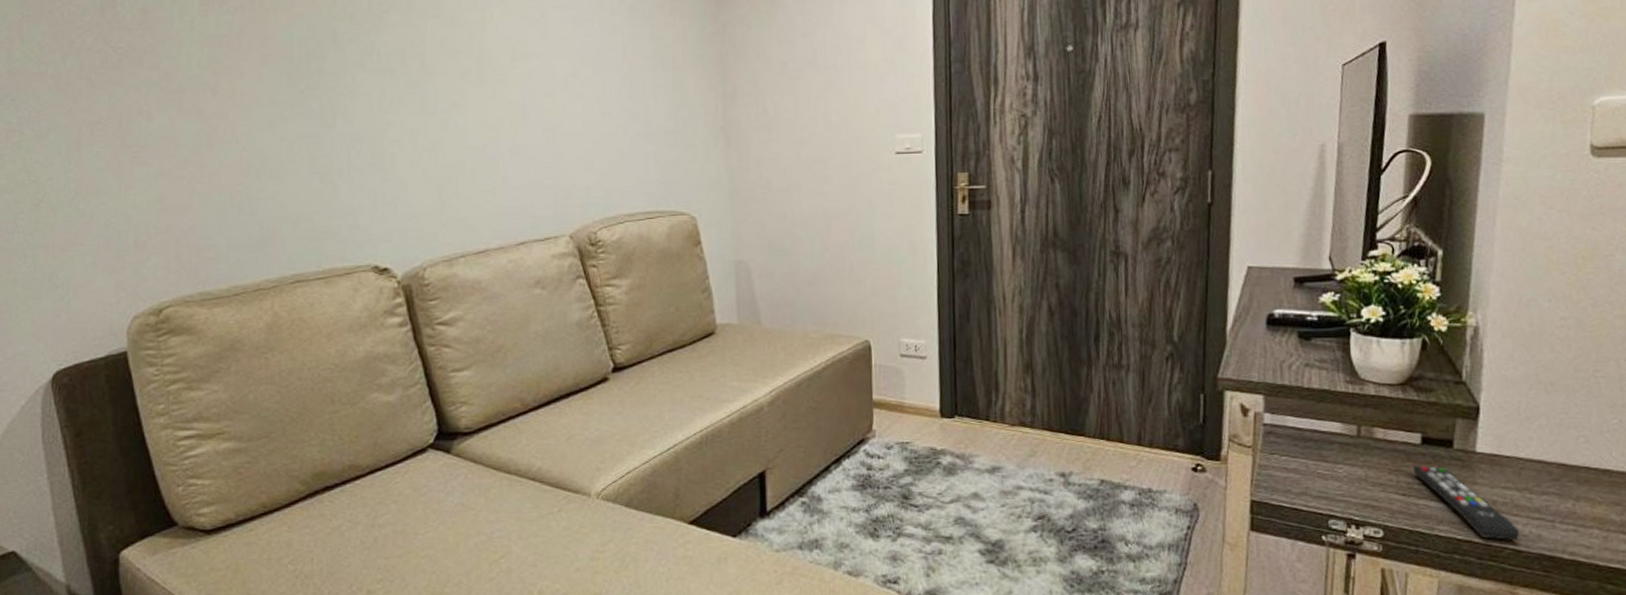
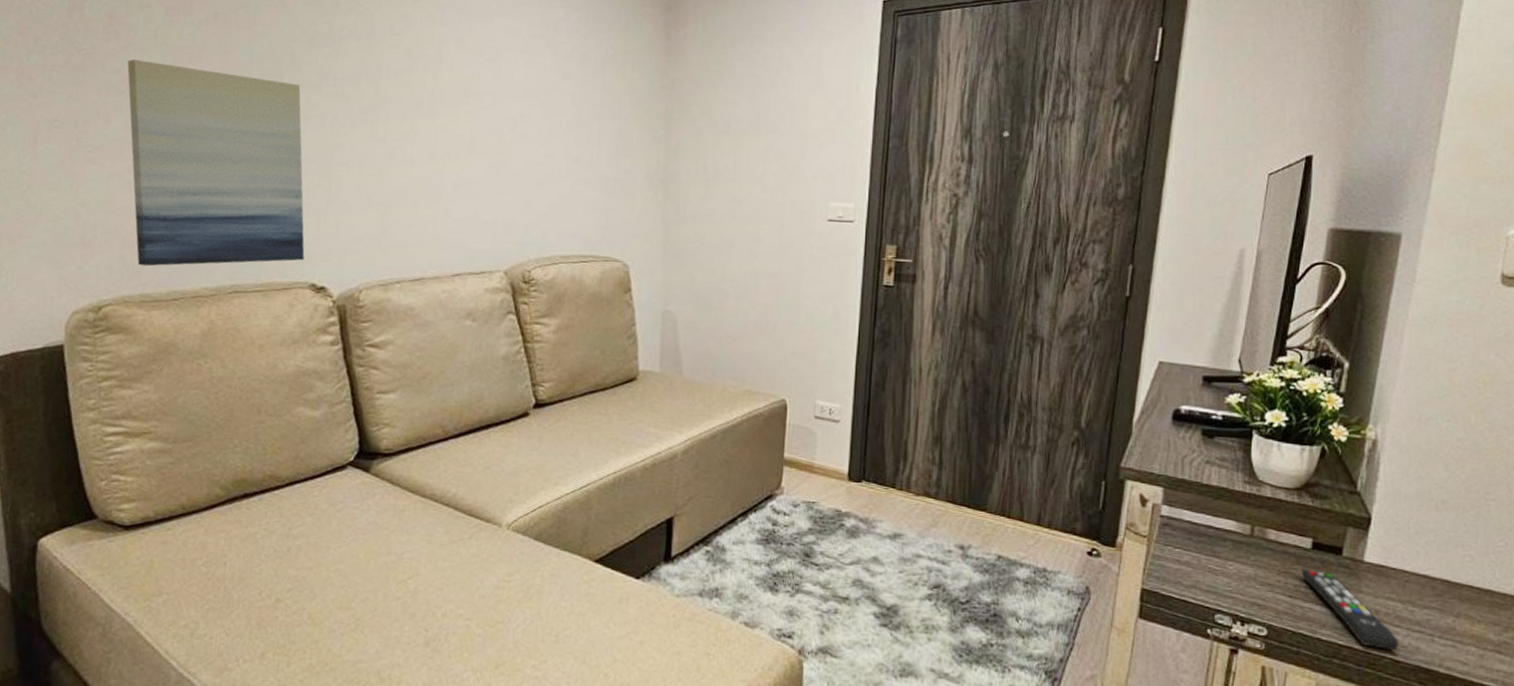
wall art: none [165,53,364,264] -> present [127,59,305,266]

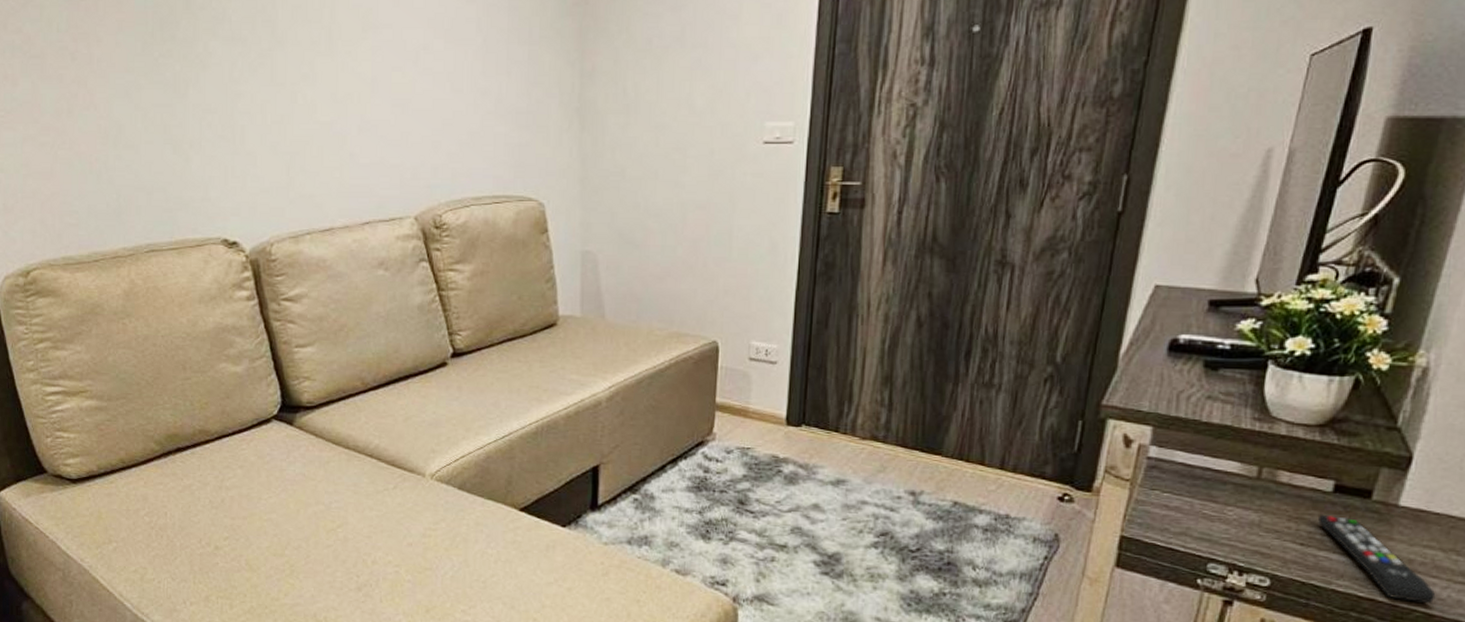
wall art: present [127,59,305,266] -> none [27,17,215,229]

